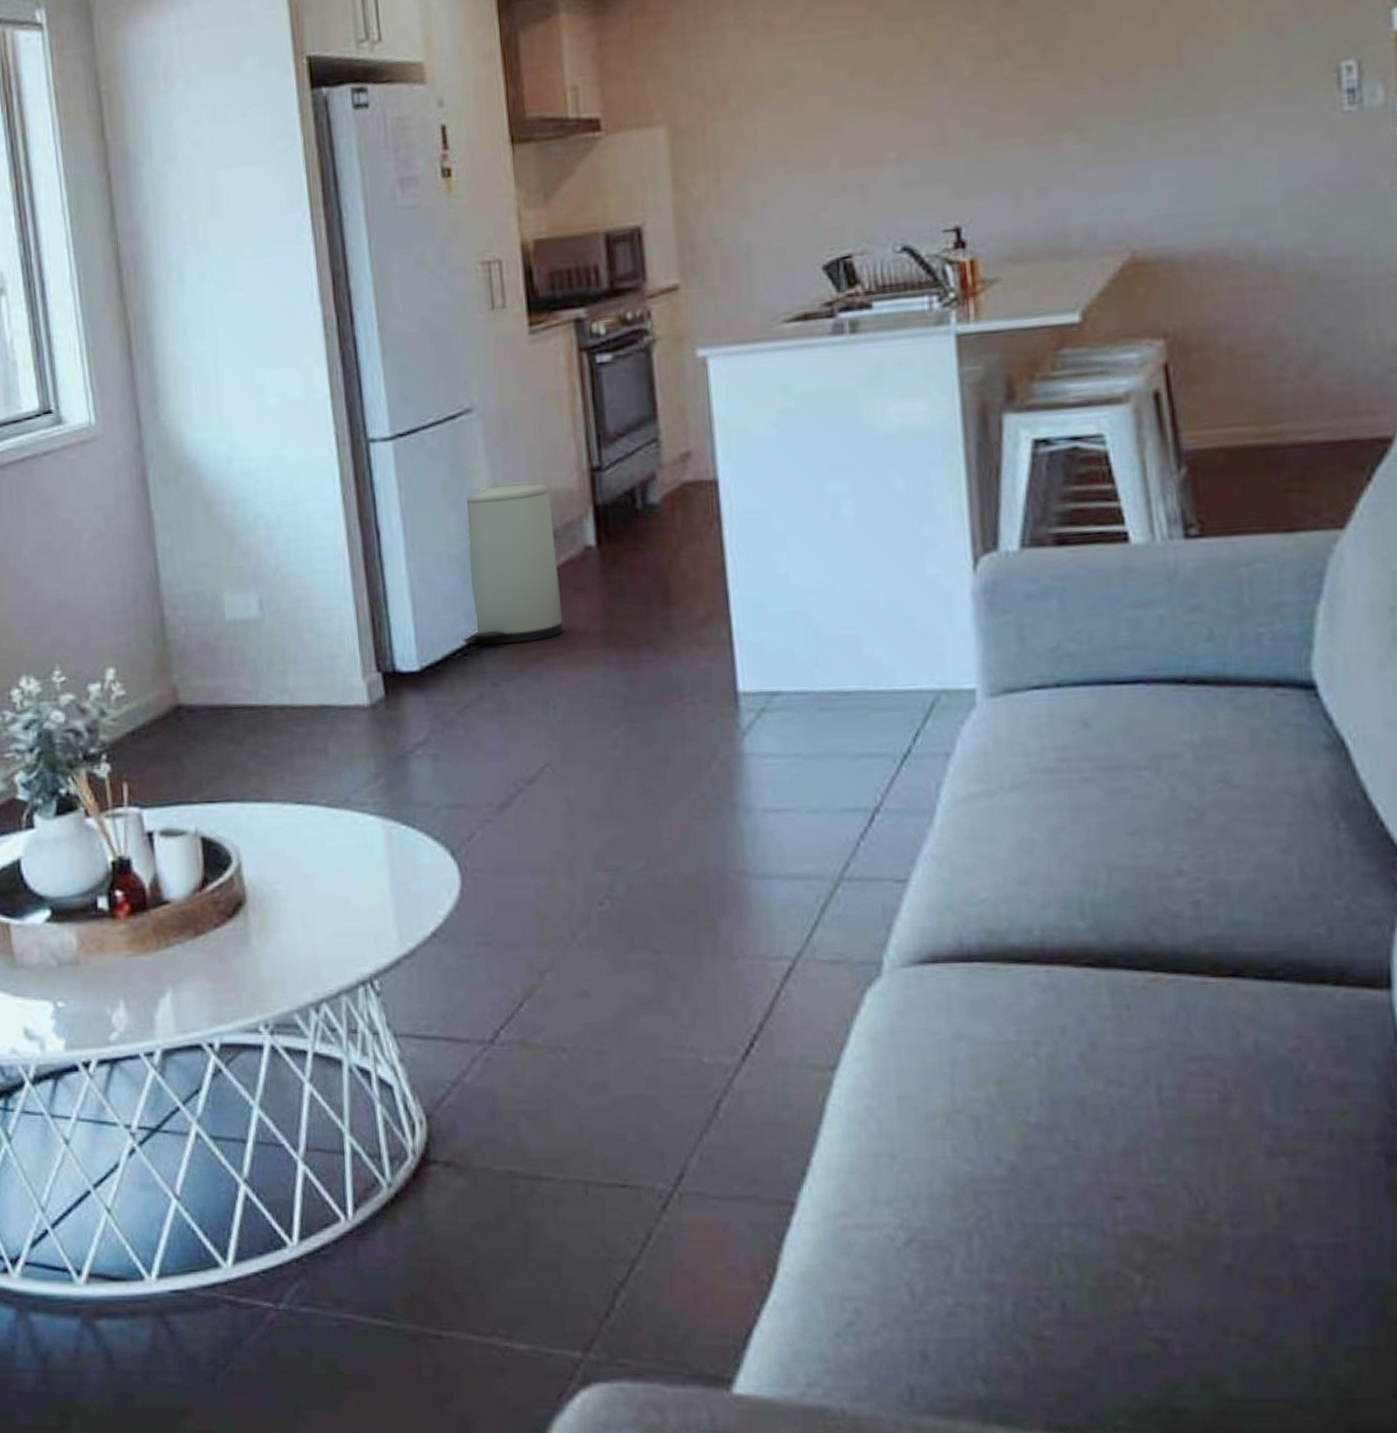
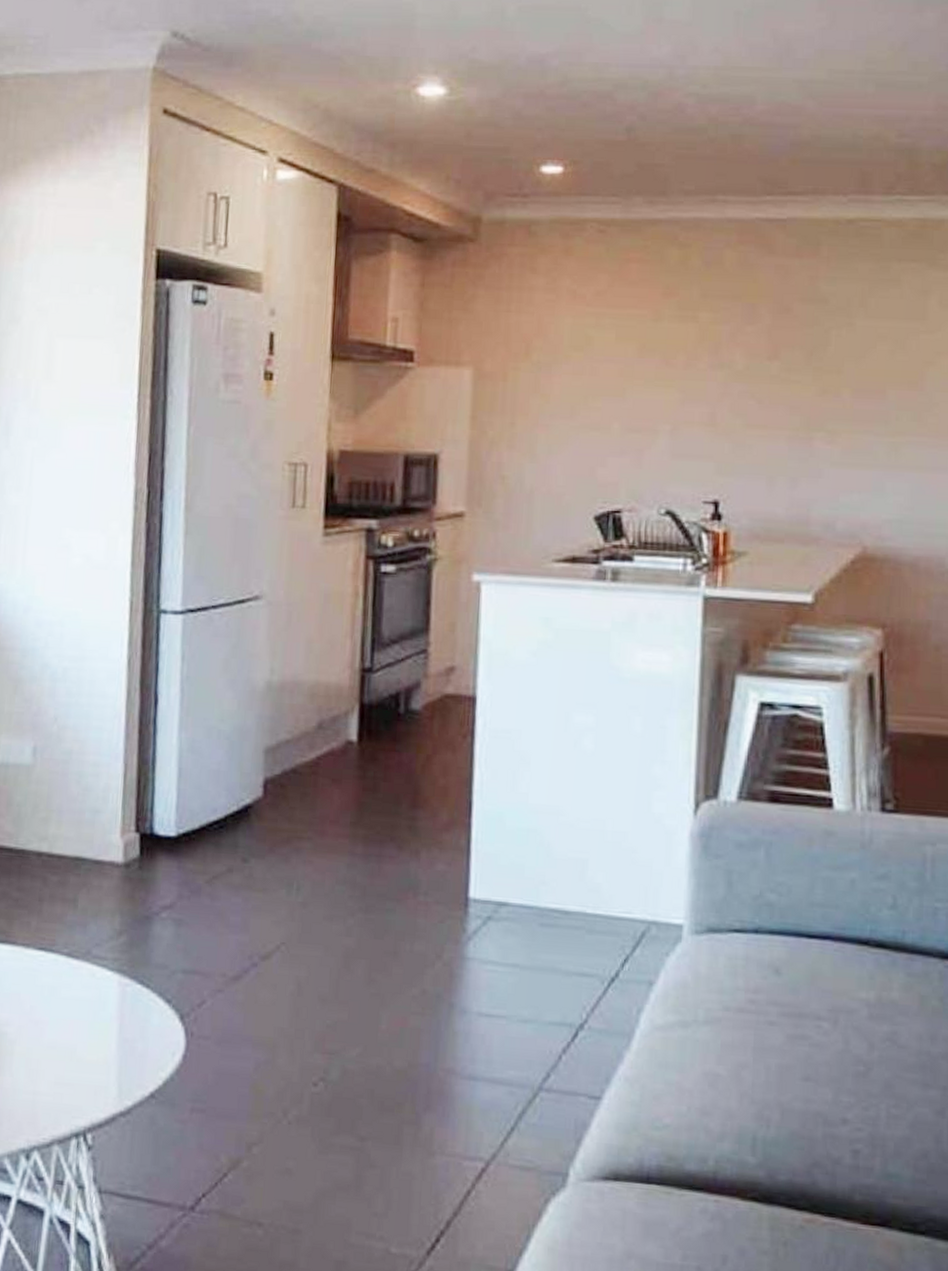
pedal bin: present [461,481,563,645] -> none [220,670,322,824]

